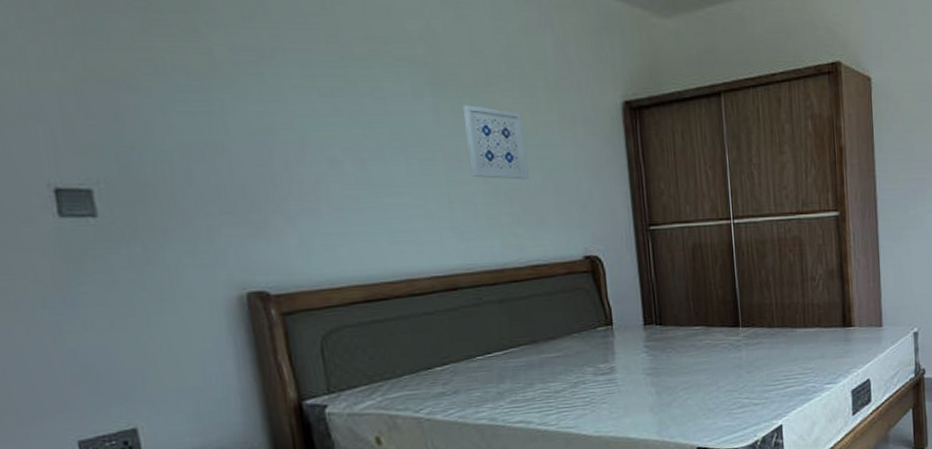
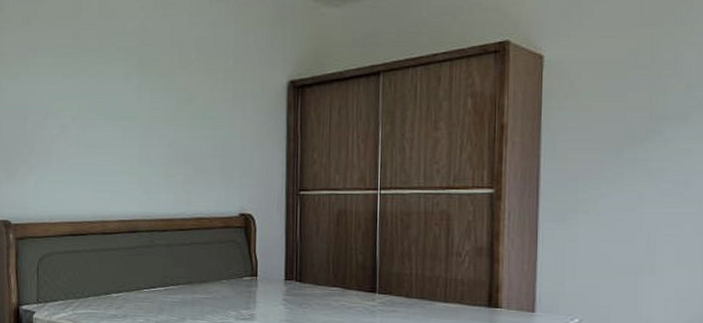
wall art: present [462,105,529,180] -> none [158,84,204,146]

